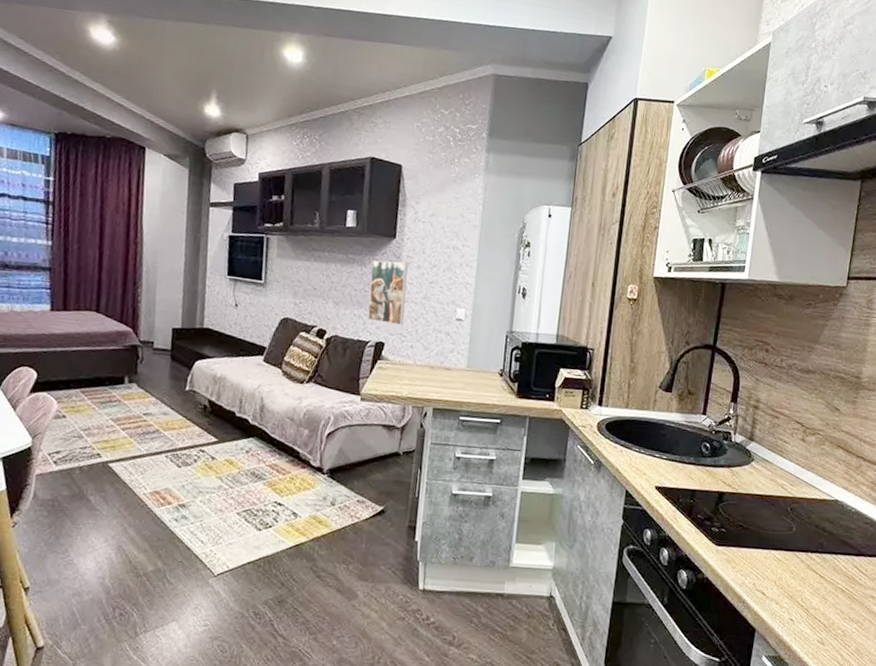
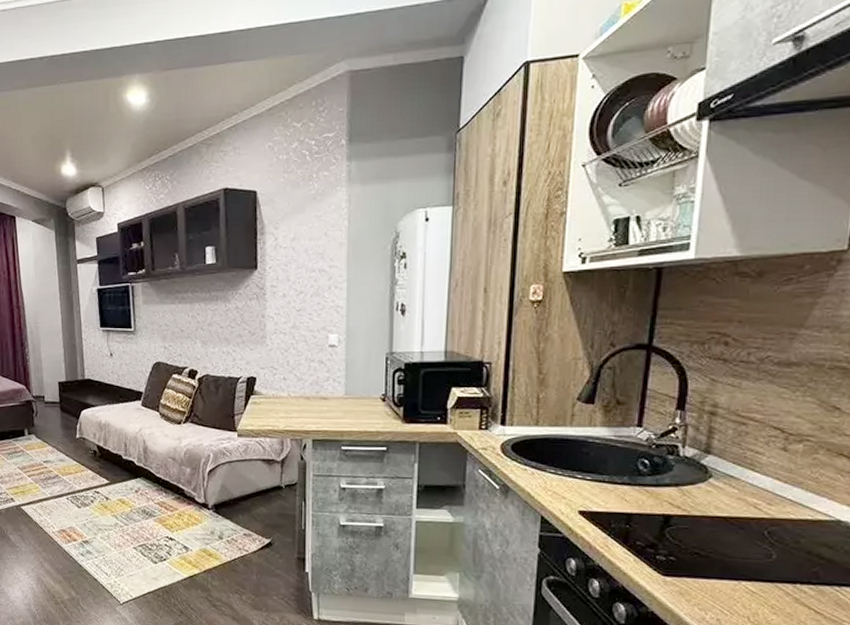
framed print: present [367,260,408,326] -> none [235,293,274,359]

